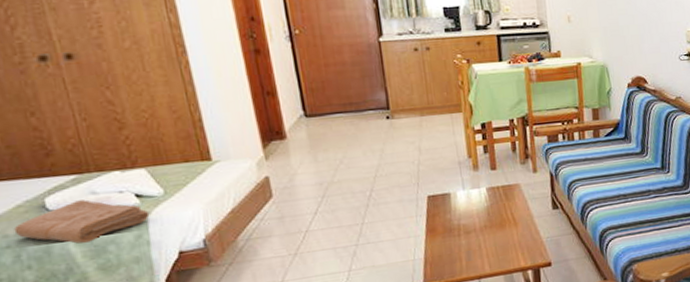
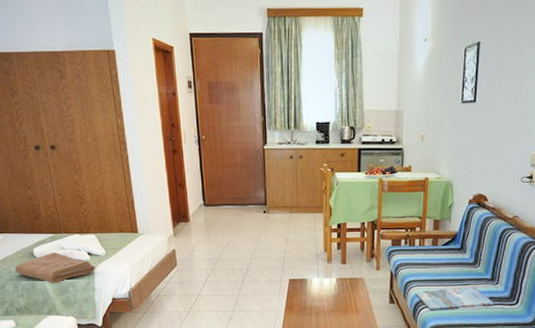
magazine: none [580,179,669,212] -> present [415,287,495,311]

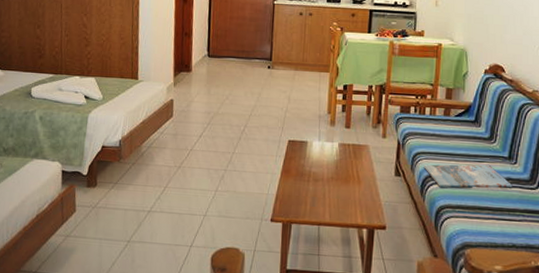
towel: present [14,252,96,284] -> none [9,93,90,126]

